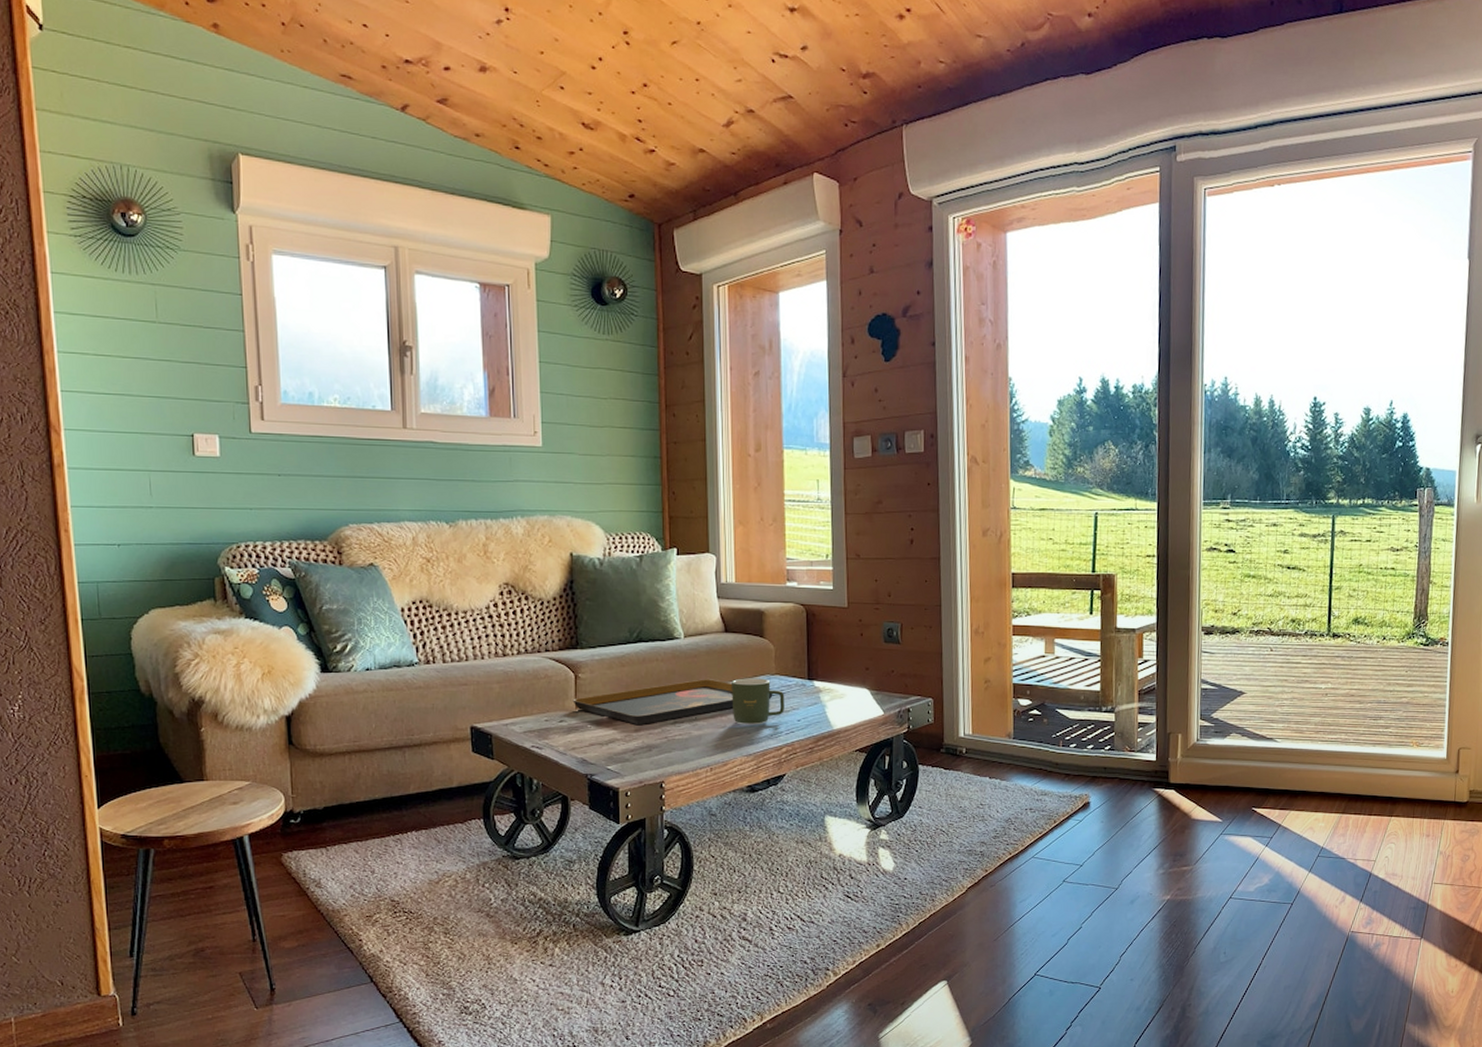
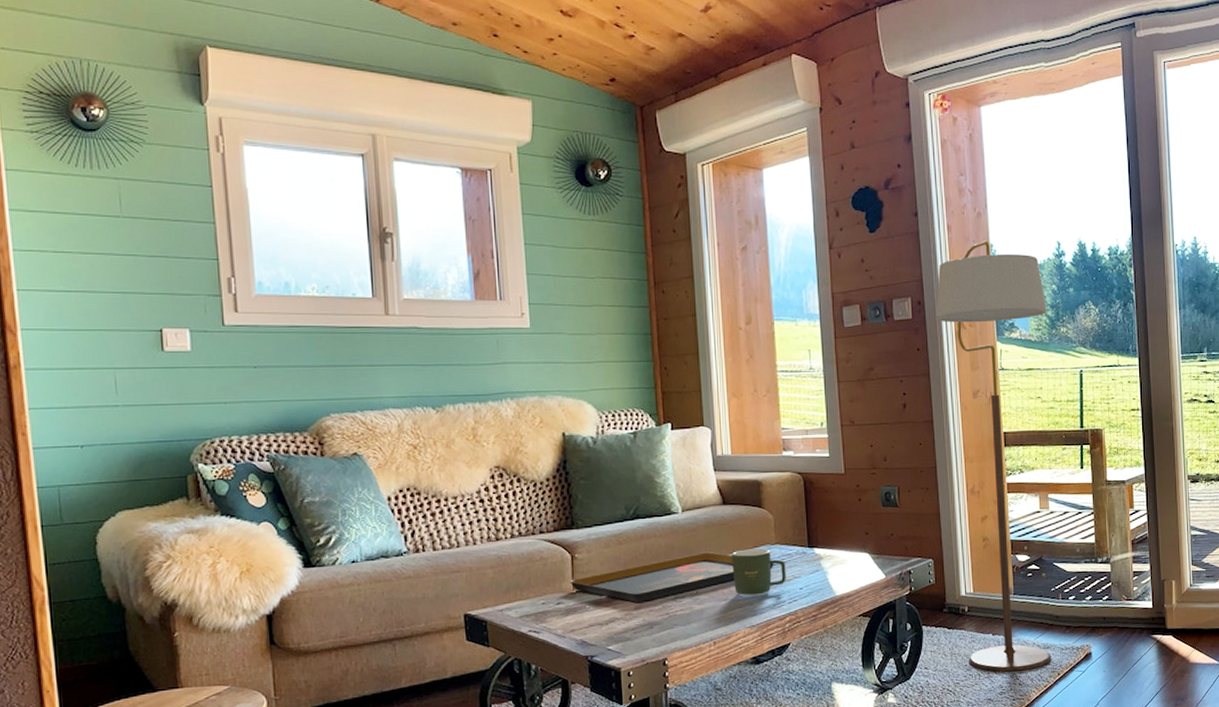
floor lamp: none [948,373,1064,816] -> present [935,240,1052,672]

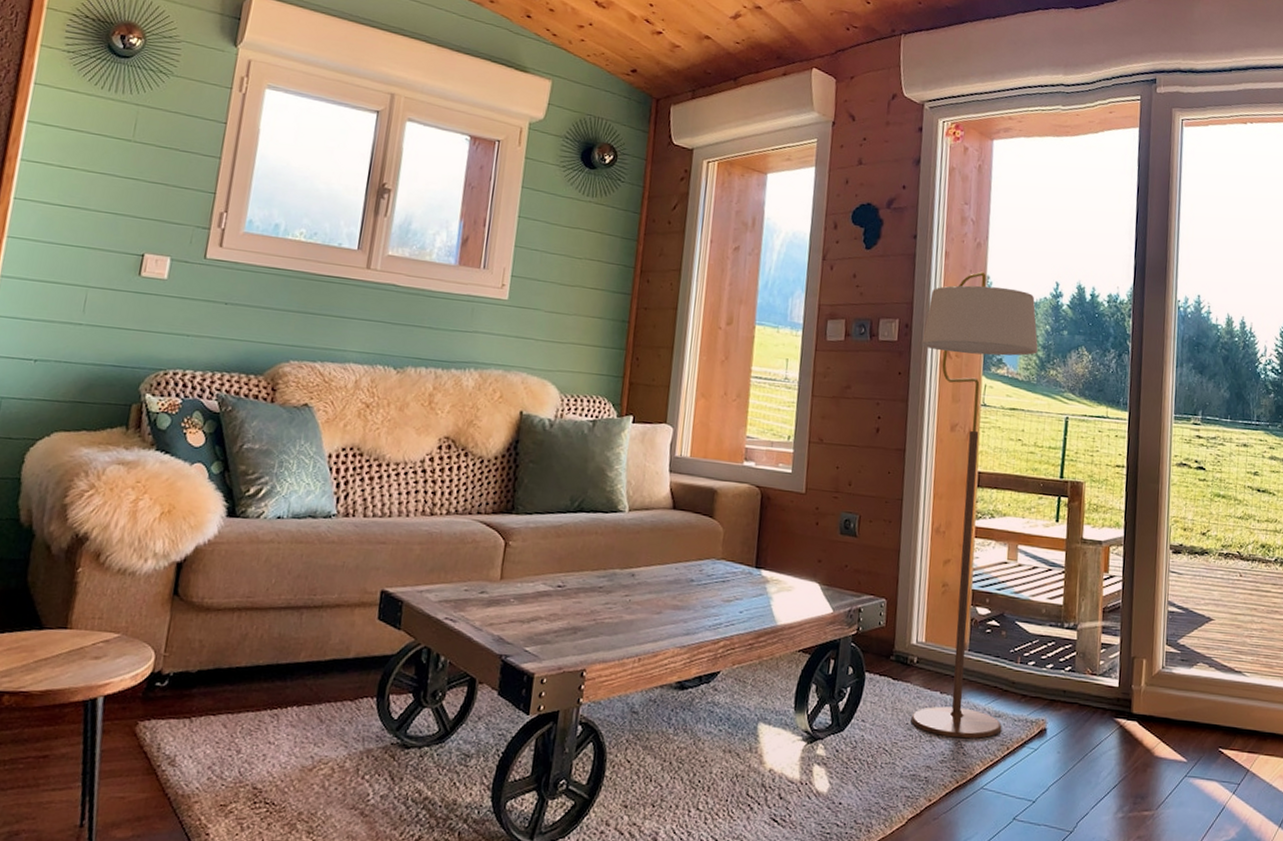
decorative tray: present [570,552,774,603] -> none [498,557,716,604]
mug: present [732,548,786,597] -> none [670,560,729,614]

